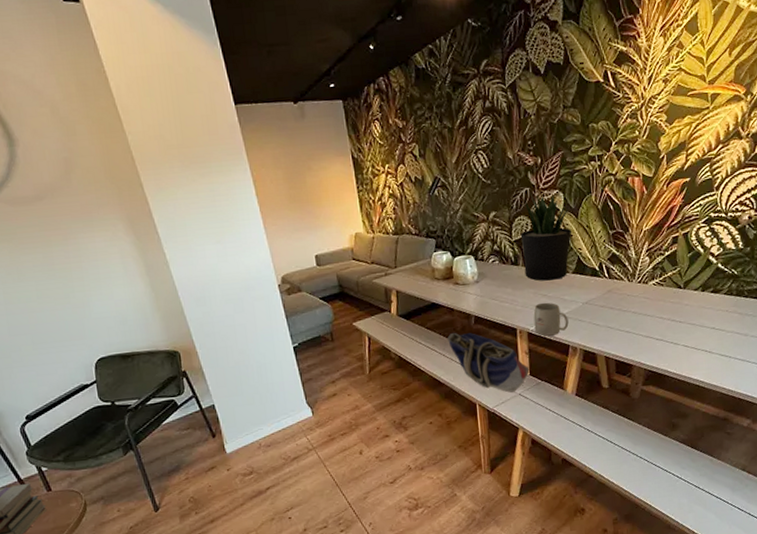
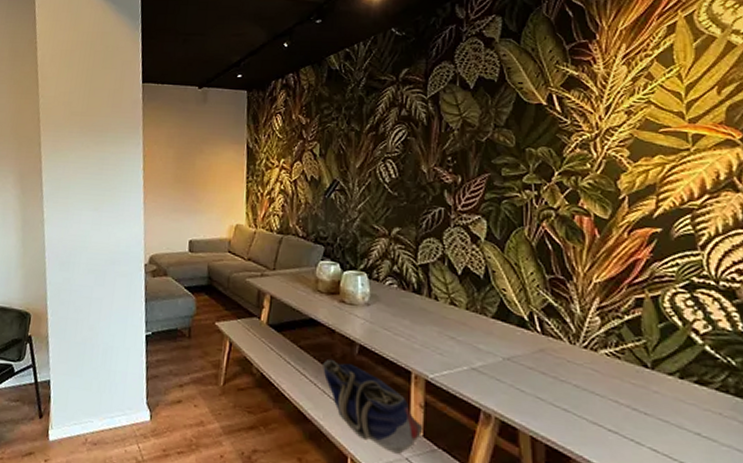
planter: present [520,192,572,281] -> none [428,212,495,322]
mug: present [533,302,569,336] -> none [435,346,482,392]

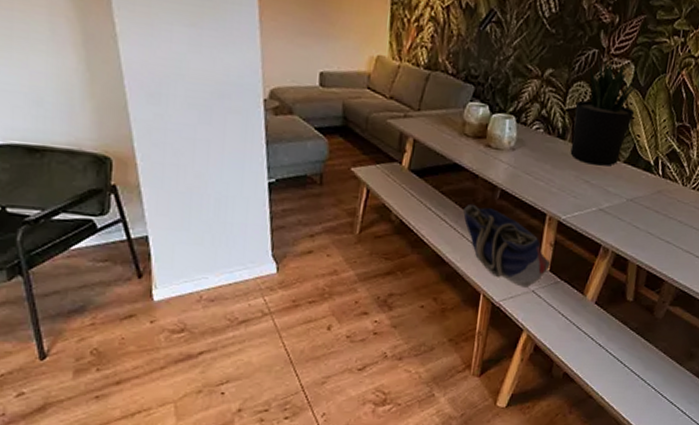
planter: none [428,212,495,322] -> present [570,55,639,166]

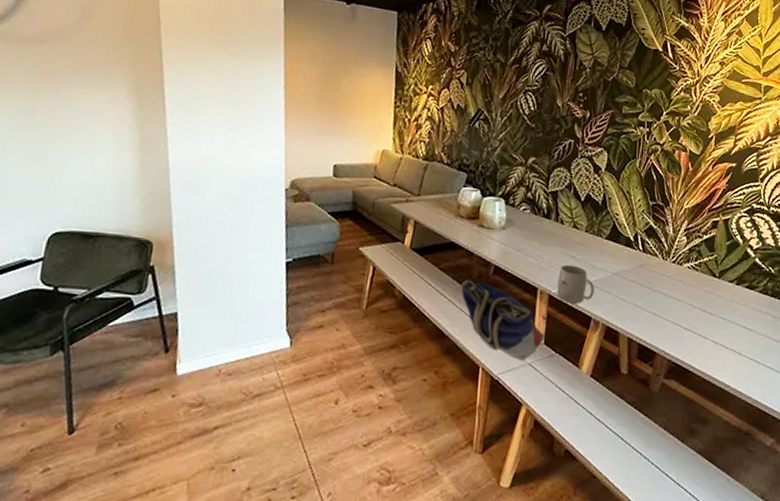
mug: none [566,189,607,230] -> present [557,264,595,303]
planter: present [570,55,639,166] -> none [555,144,613,243]

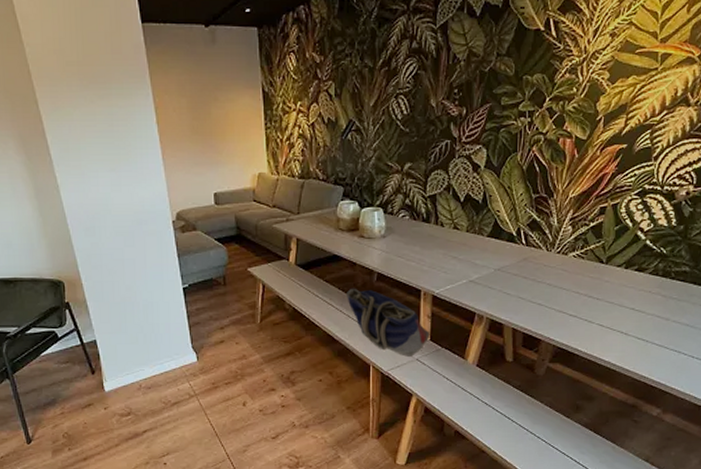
mug: present [557,264,595,303] -> none [440,265,478,301]

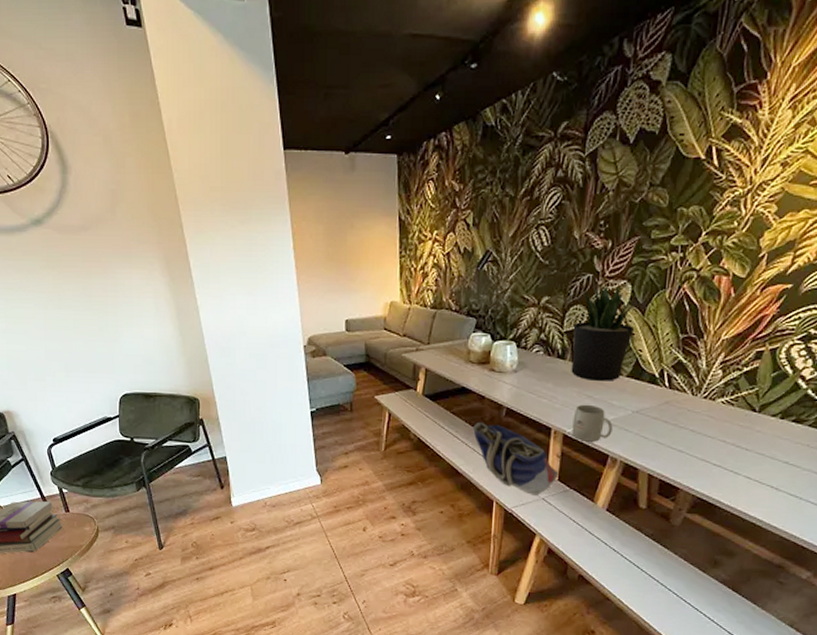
planter: none [435,144,493,242] -> present [571,279,638,381]
mug: none [440,265,478,301] -> present [572,404,613,442]

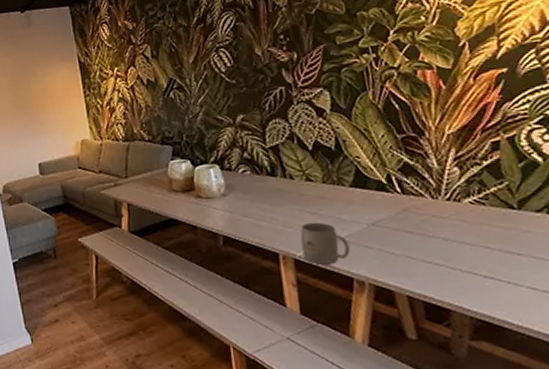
tote bag: present [473,421,559,497] -> none [190,254,300,337]
planter: present [571,279,638,381] -> none [276,91,345,196]

